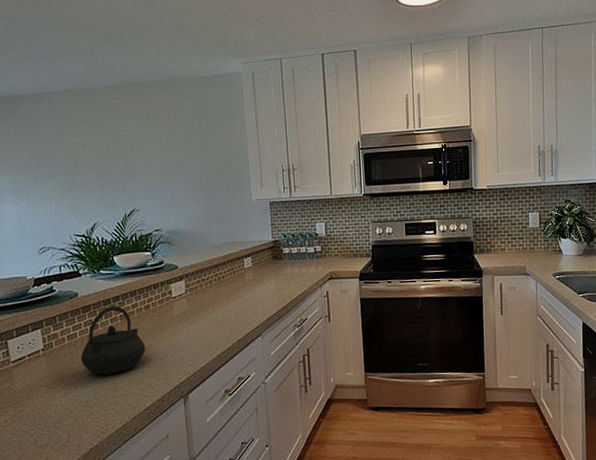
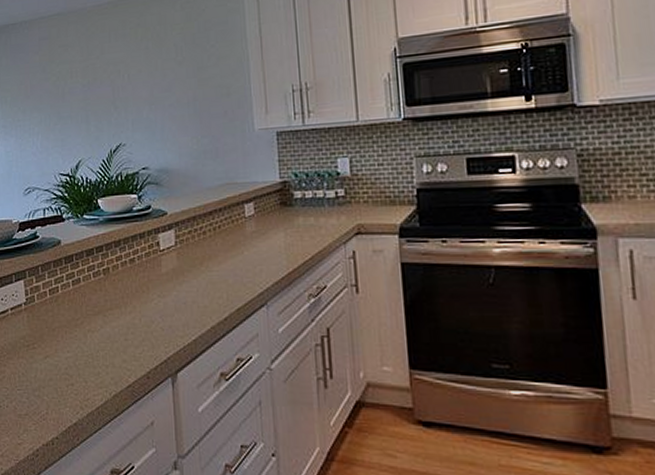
kettle: present [80,305,146,375] -> none [61,257,130,339]

